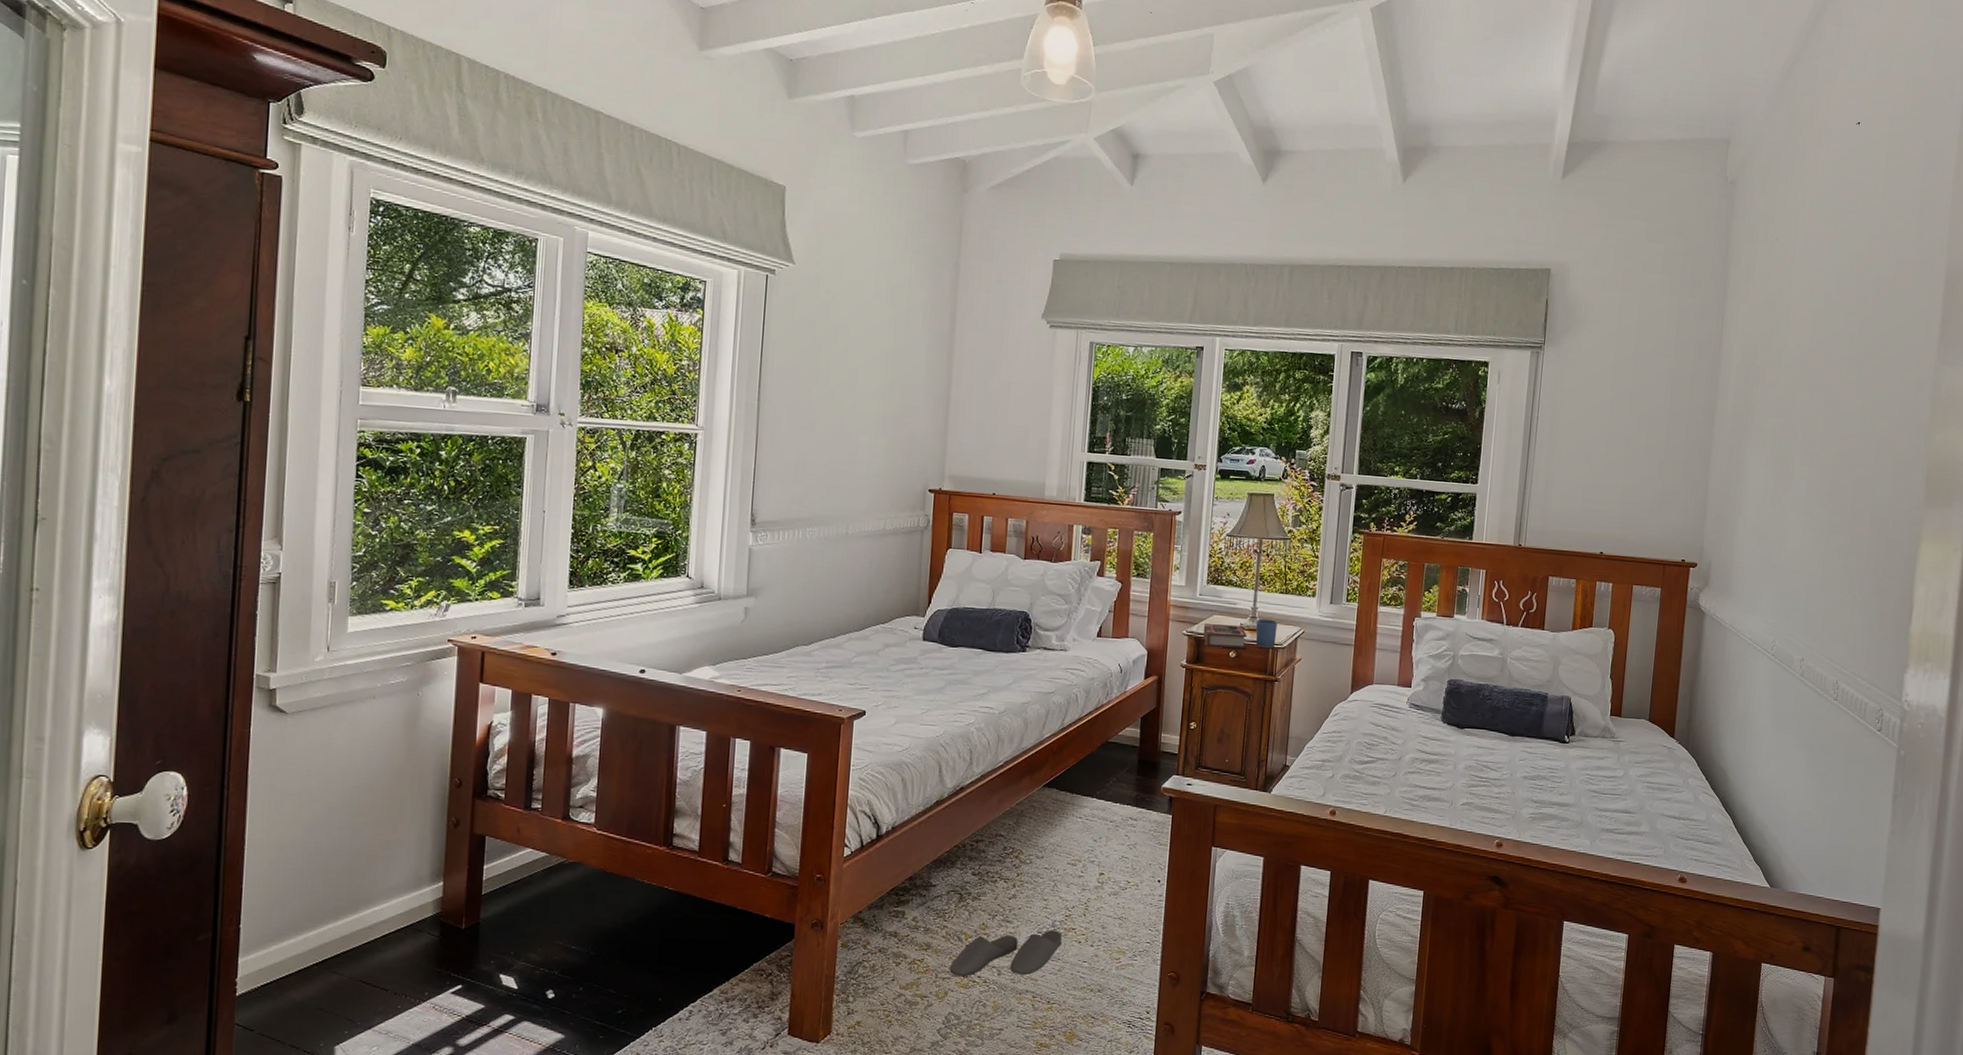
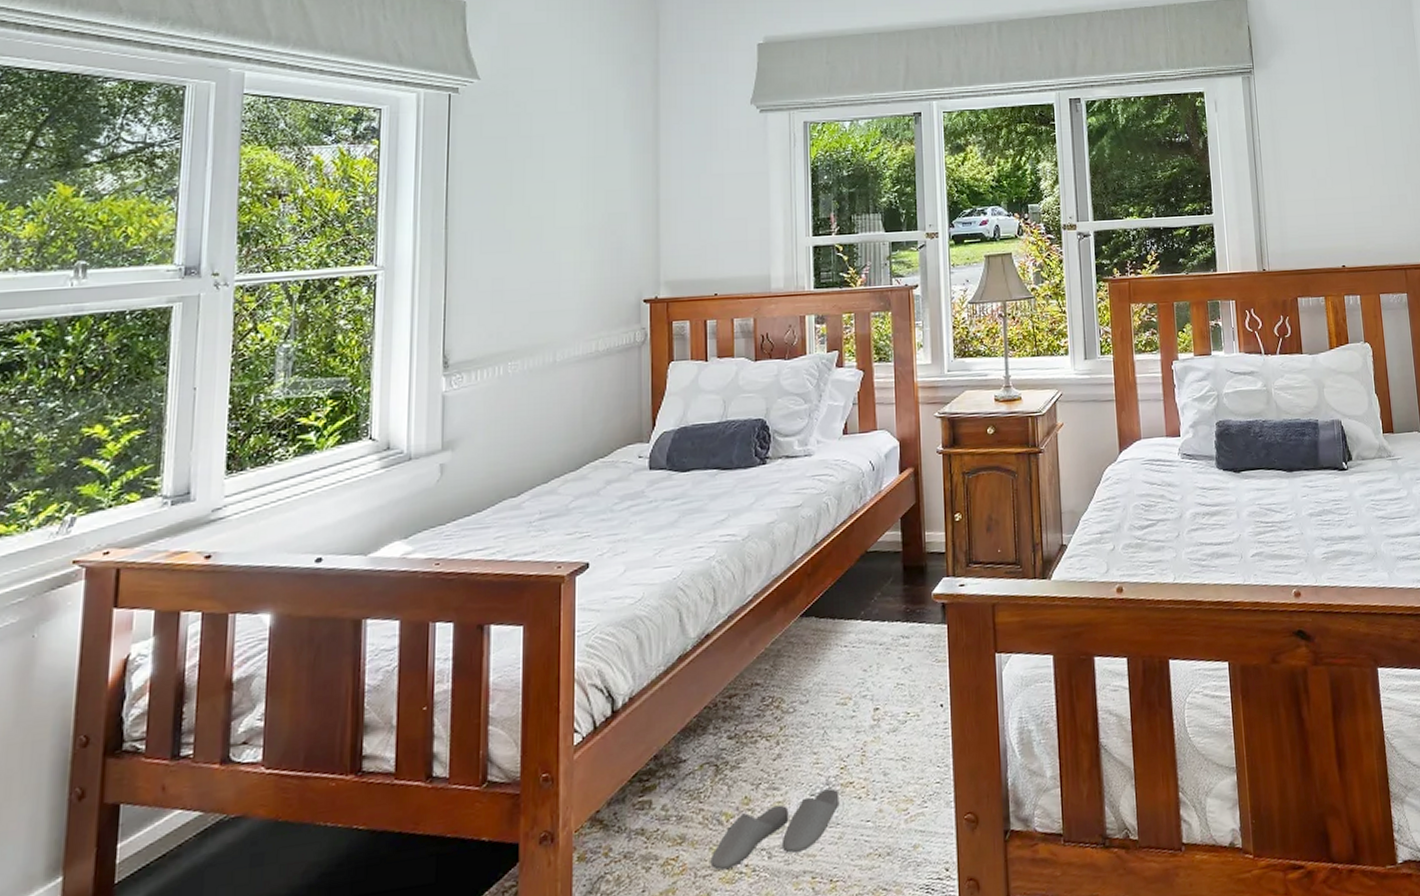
book: present [1202,624,1247,649] -> none [956,397,1004,427]
mug: present [1255,618,1278,649] -> none [1010,386,1034,419]

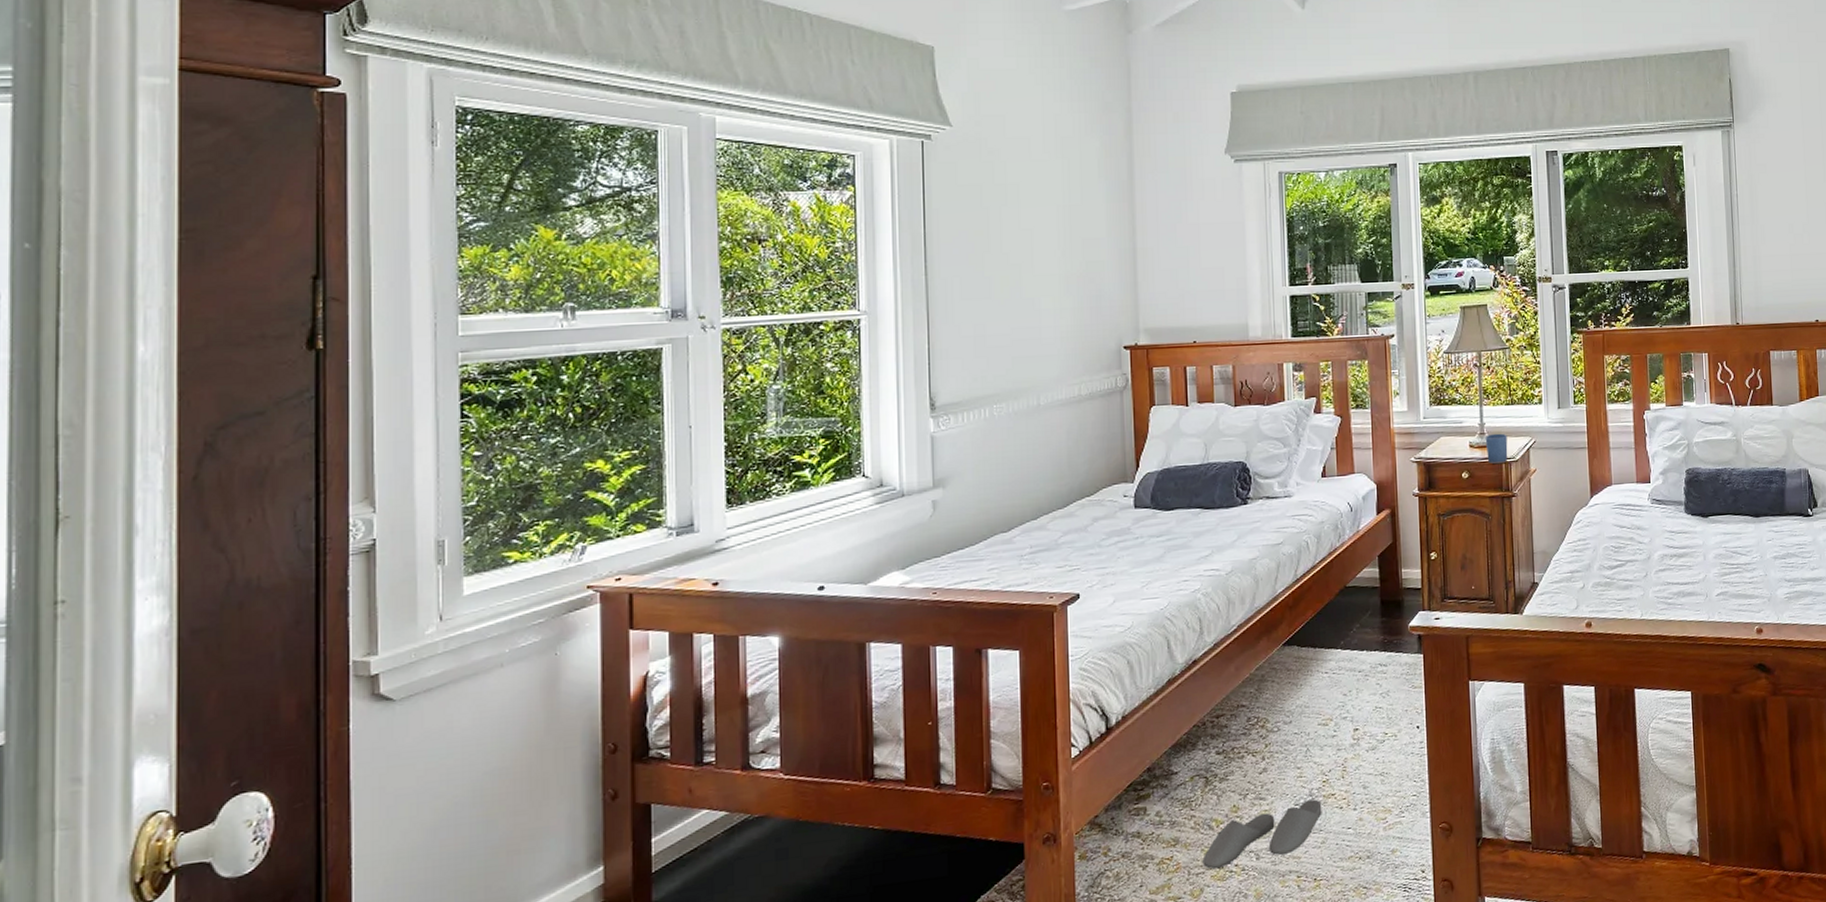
mug: none [1010,386,1034,419] -> present [1485,433,1508,465]

